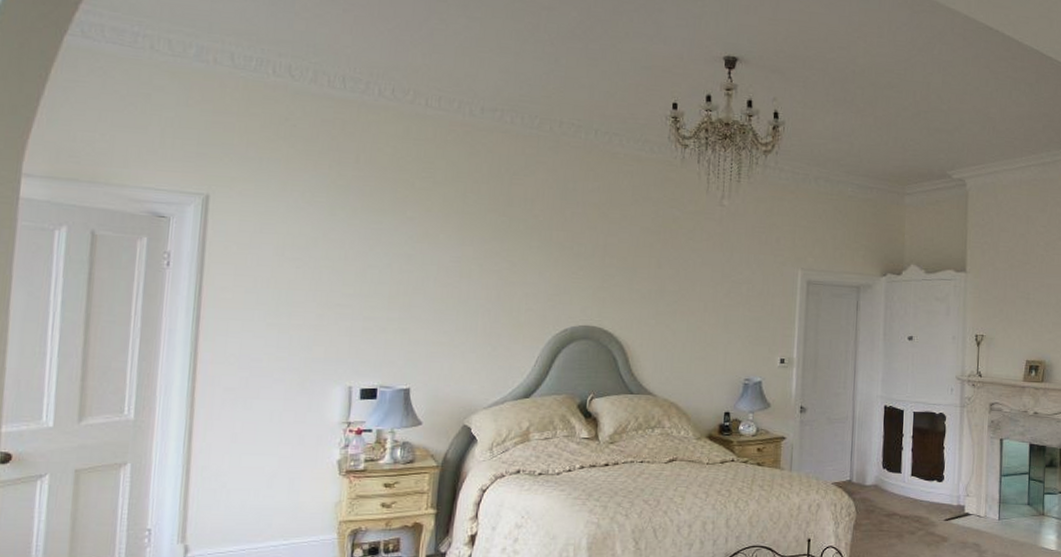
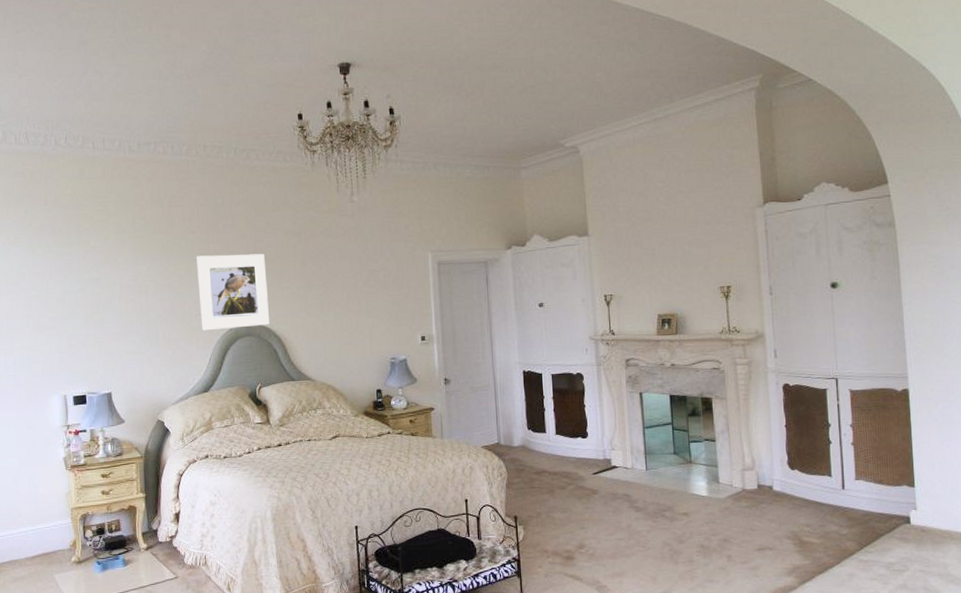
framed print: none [530,243,616,330] -> present [196,253,270,331]

